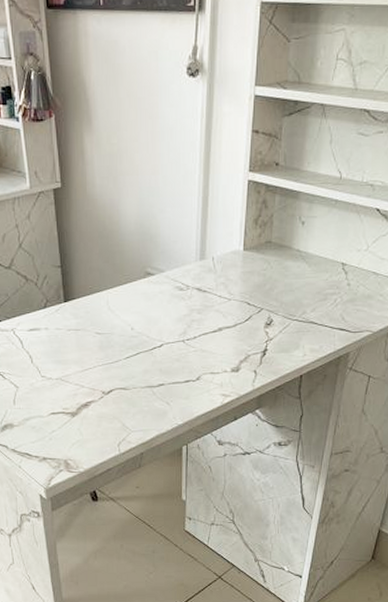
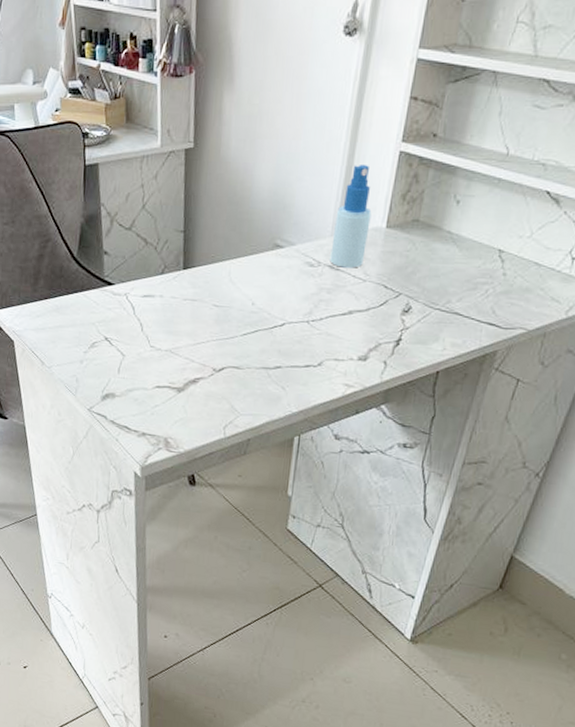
spray bottle: none [197,195,229,289] -> present [330,165,372,268]

